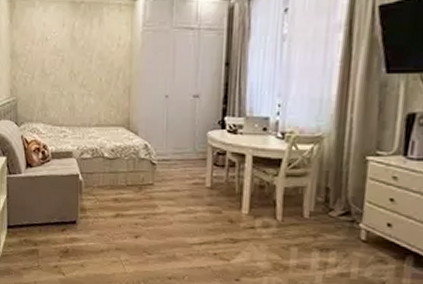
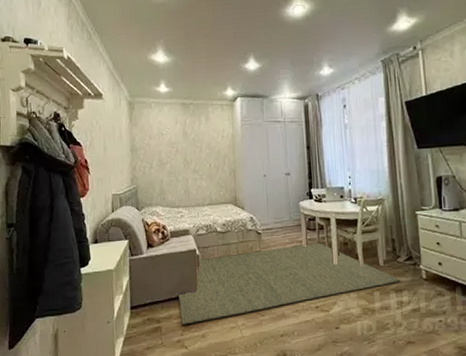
rug: none [58,181,330,252] -> present [179,242,401,325]

